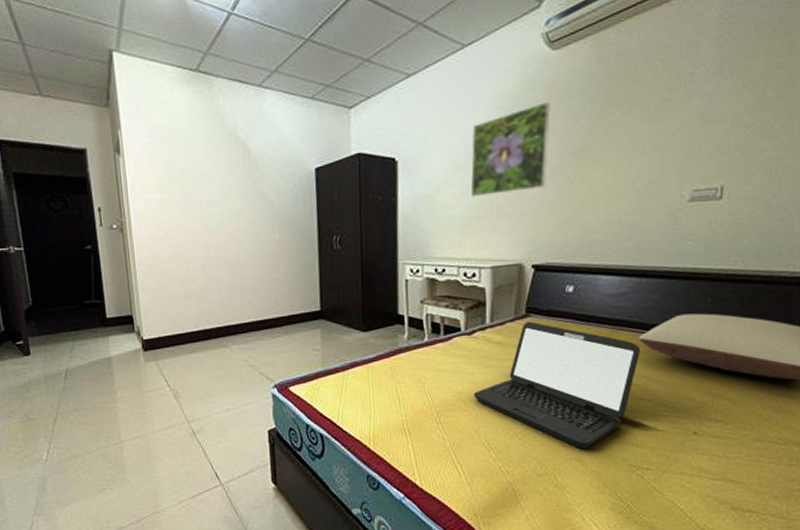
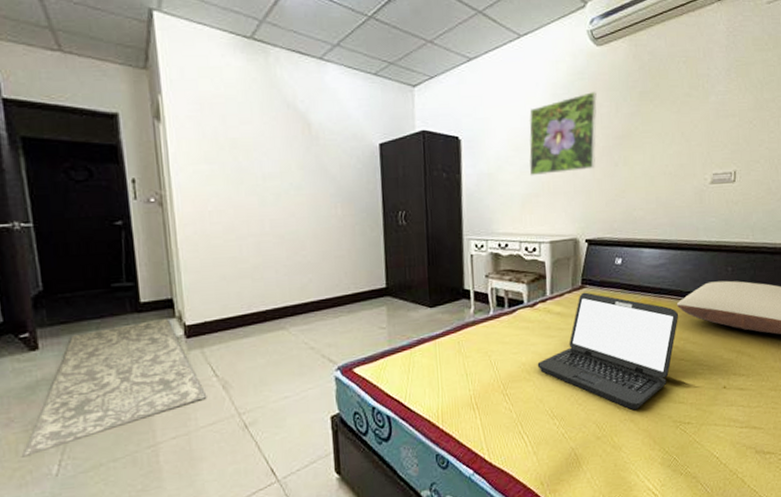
rug: none [20,332,160,444] -> present [21,318,206,458]

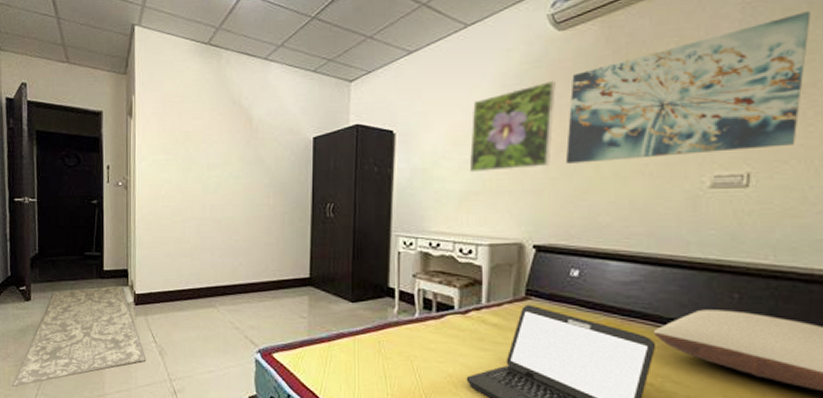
wall art: none [607,41,770,166] -> present [565,10,811,163]

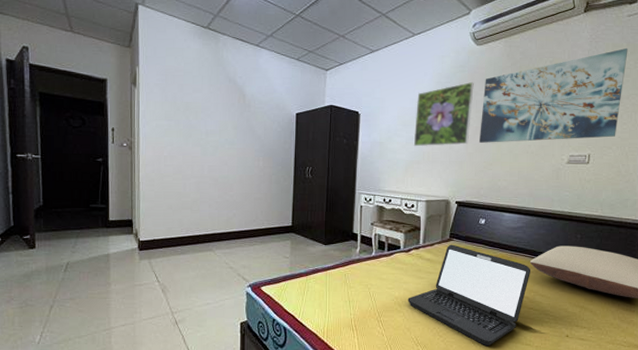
rug: present [11,285,145,387] -> none [15,234,149,327]

